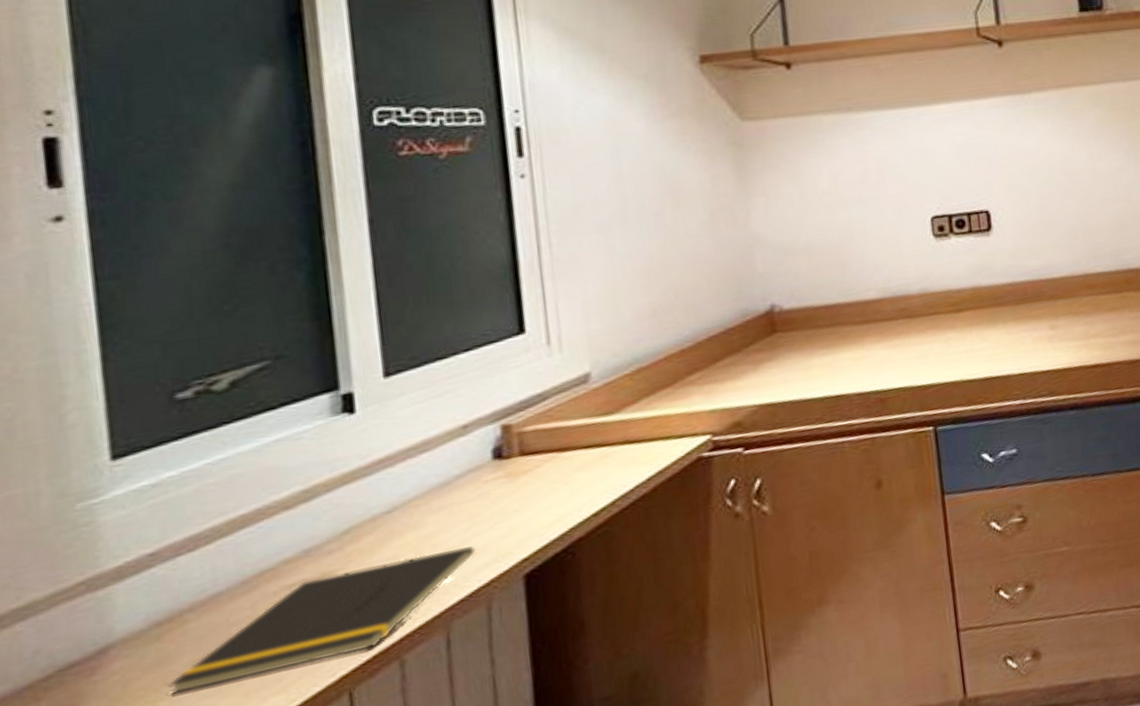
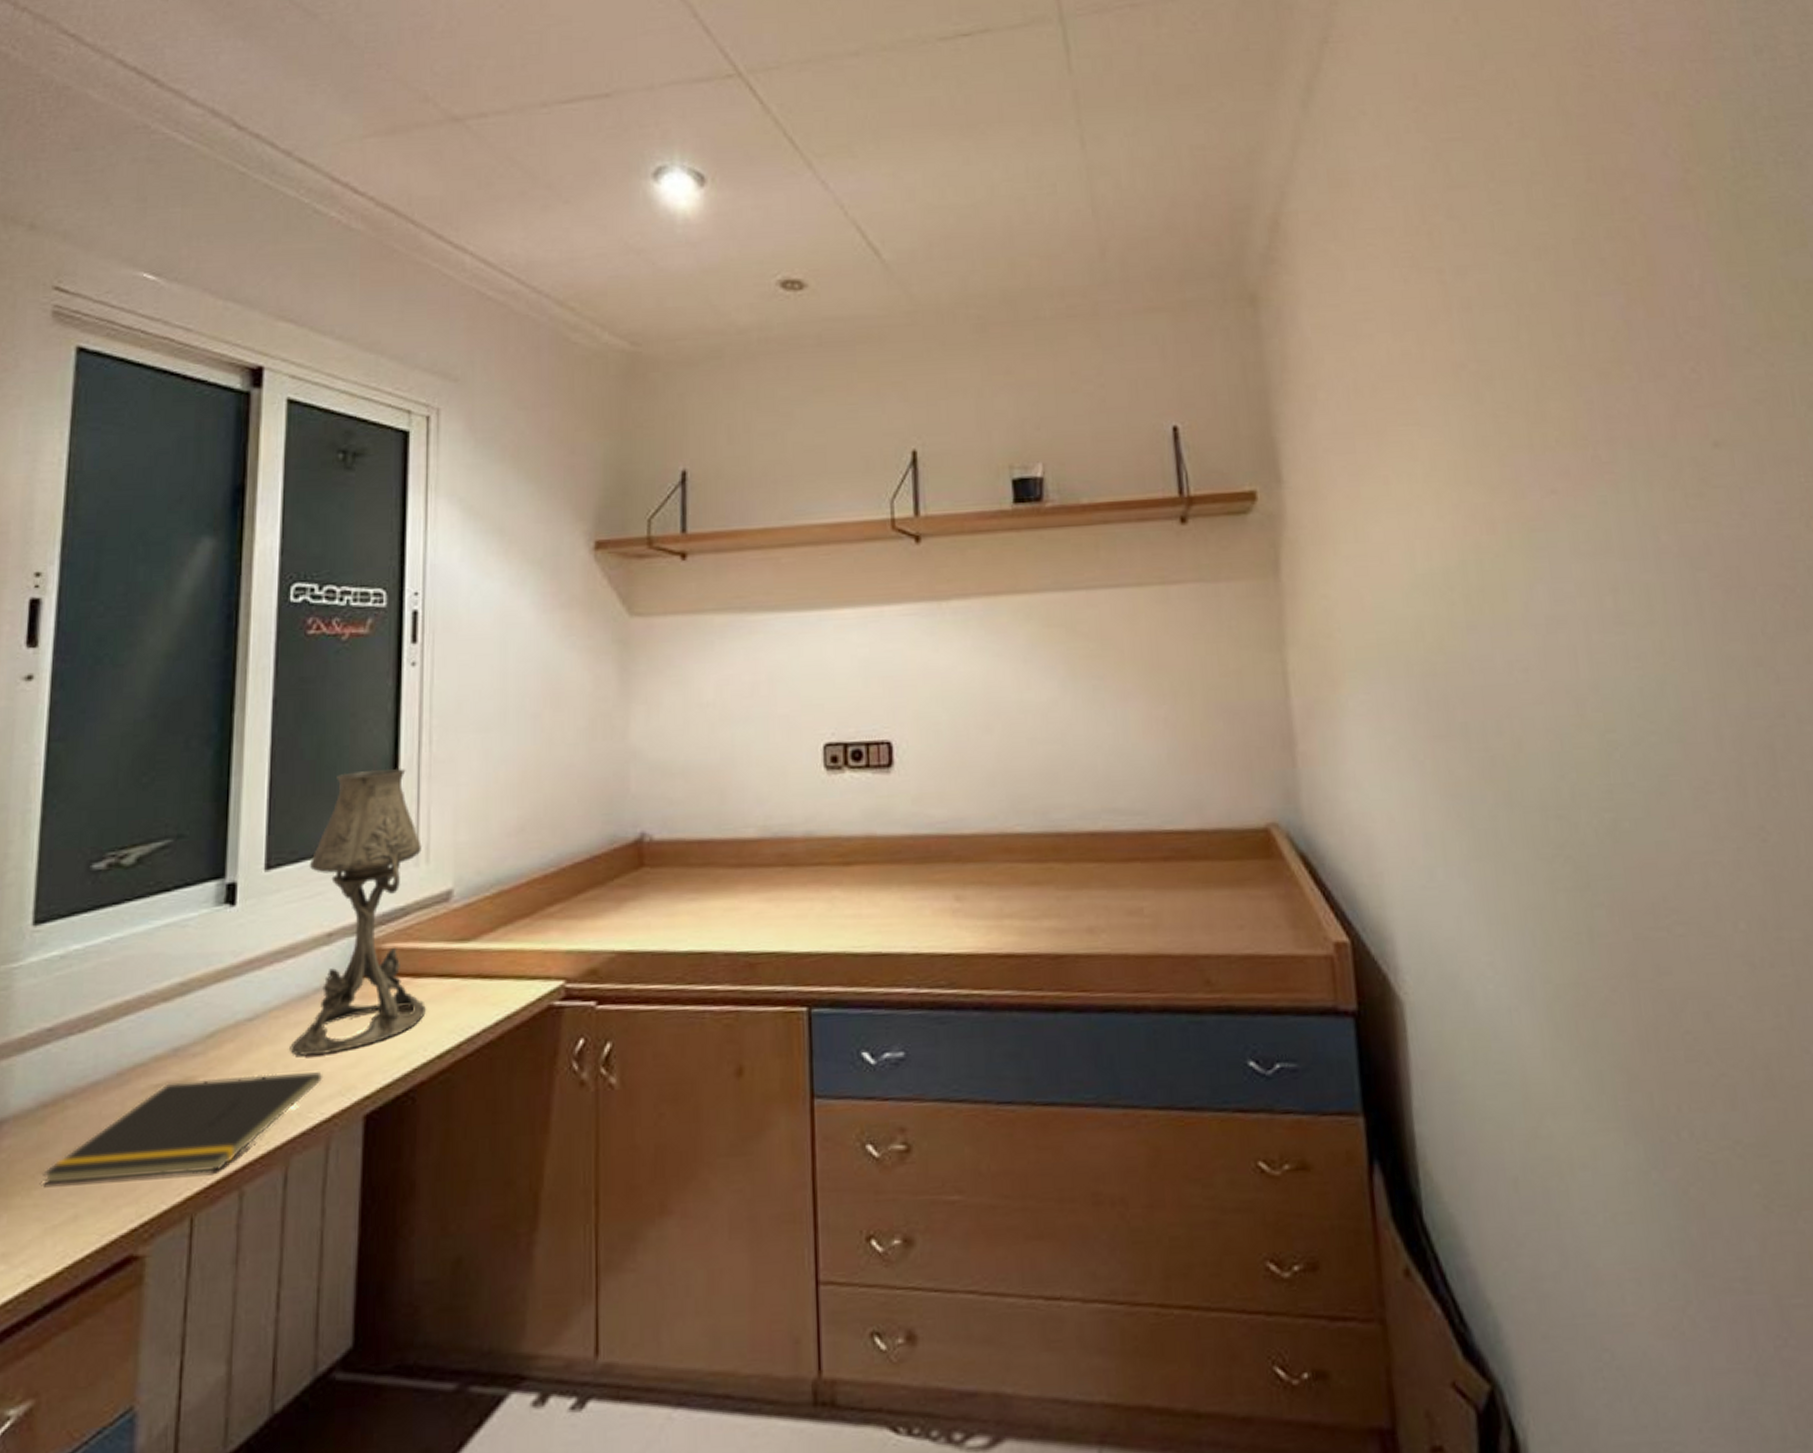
table lamp: none [432,271,576,536] -> present [290,768,426,1056]

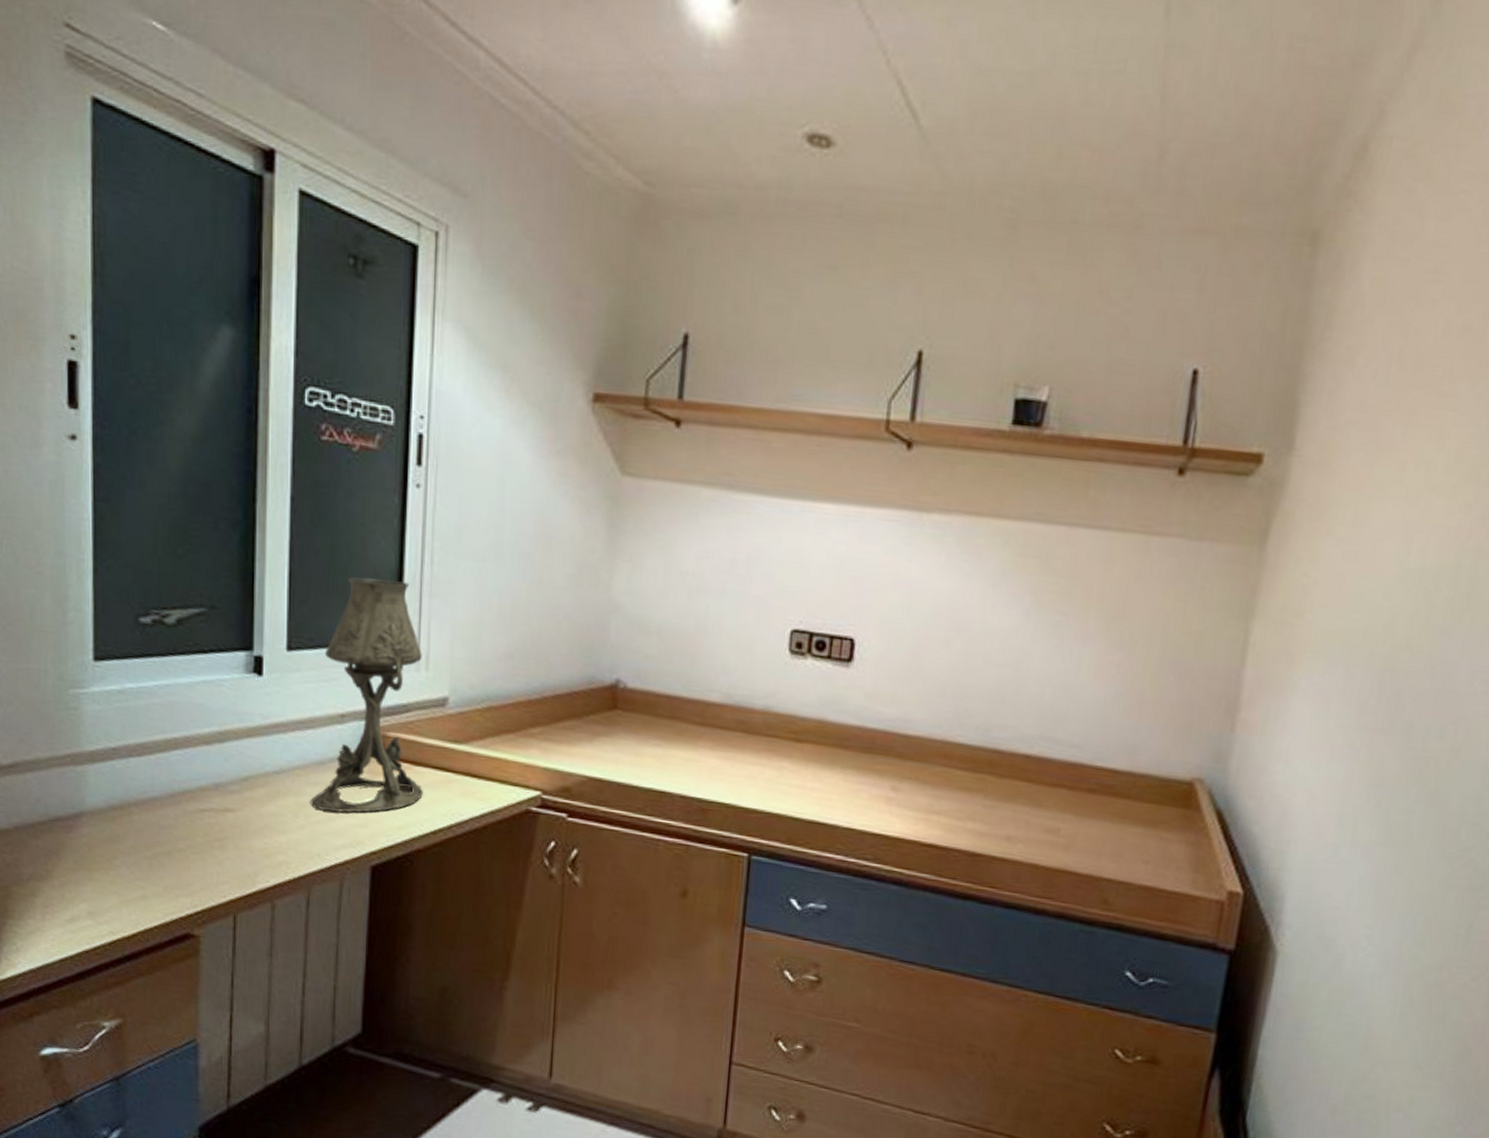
notepad: present [41,1072,323,1184] -> none [115,810,338,885]

